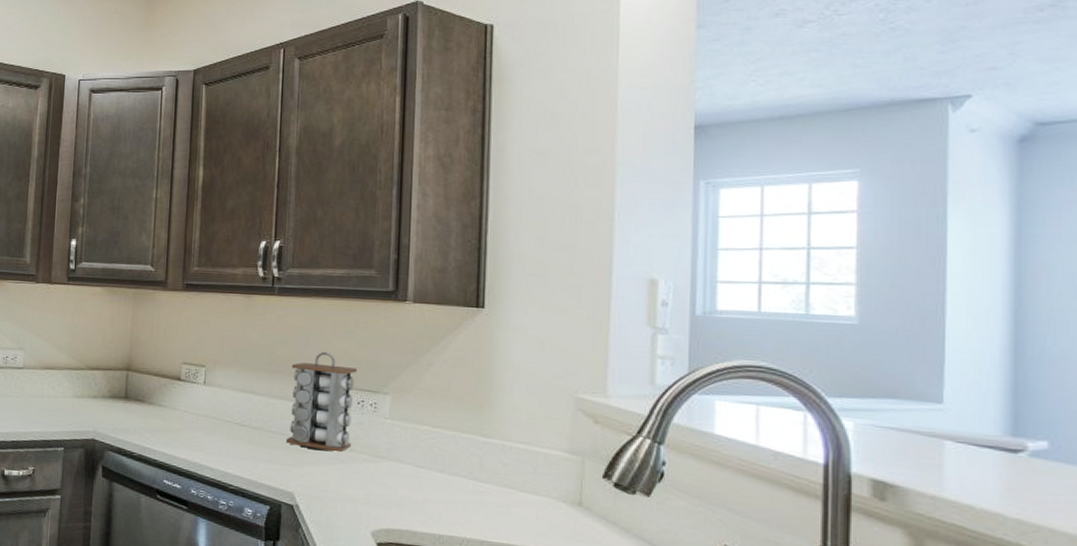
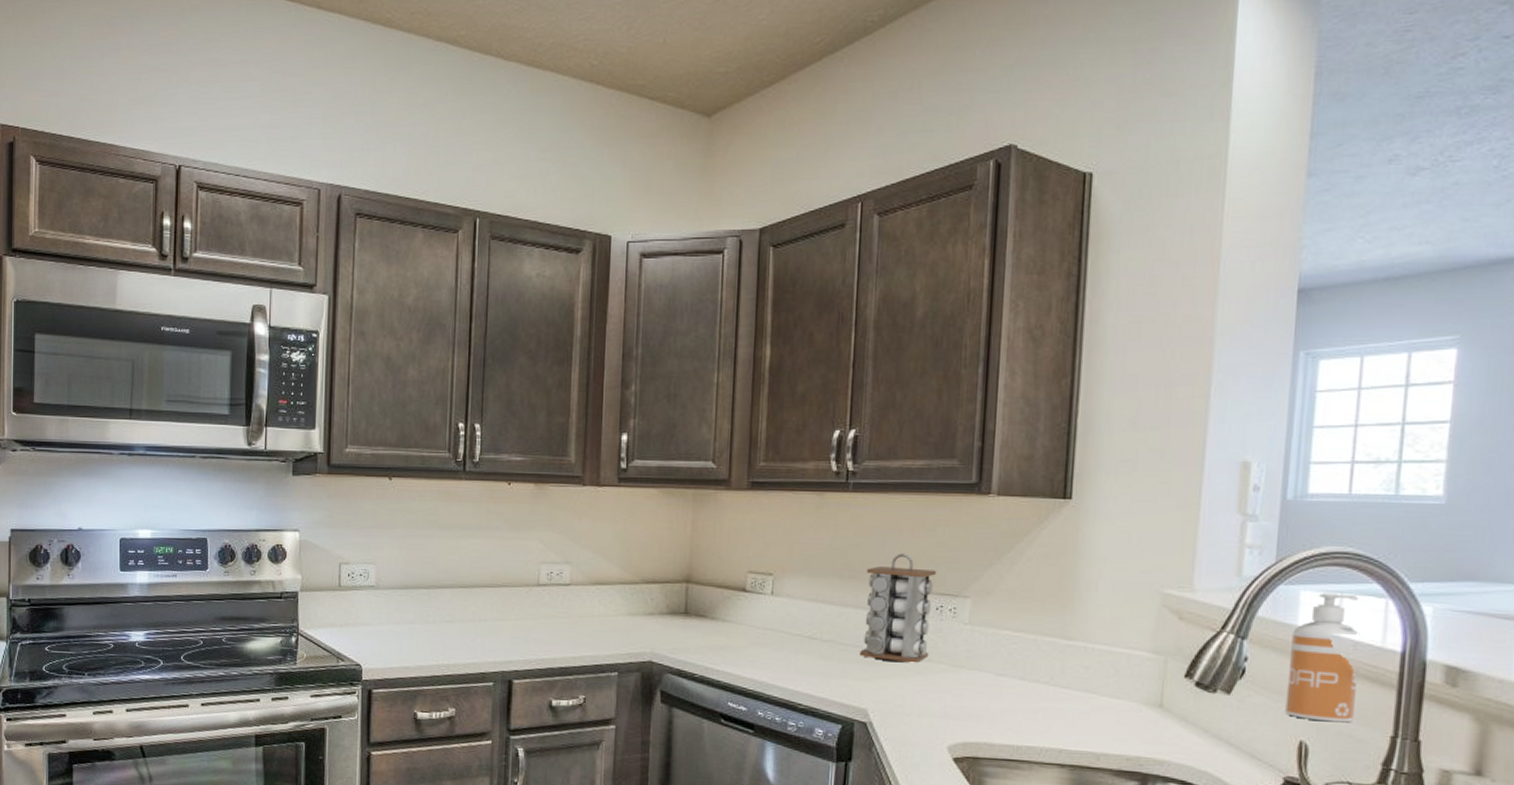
soap dispenser: none [707,404,781,531] -> present [1285,593,1360,723]

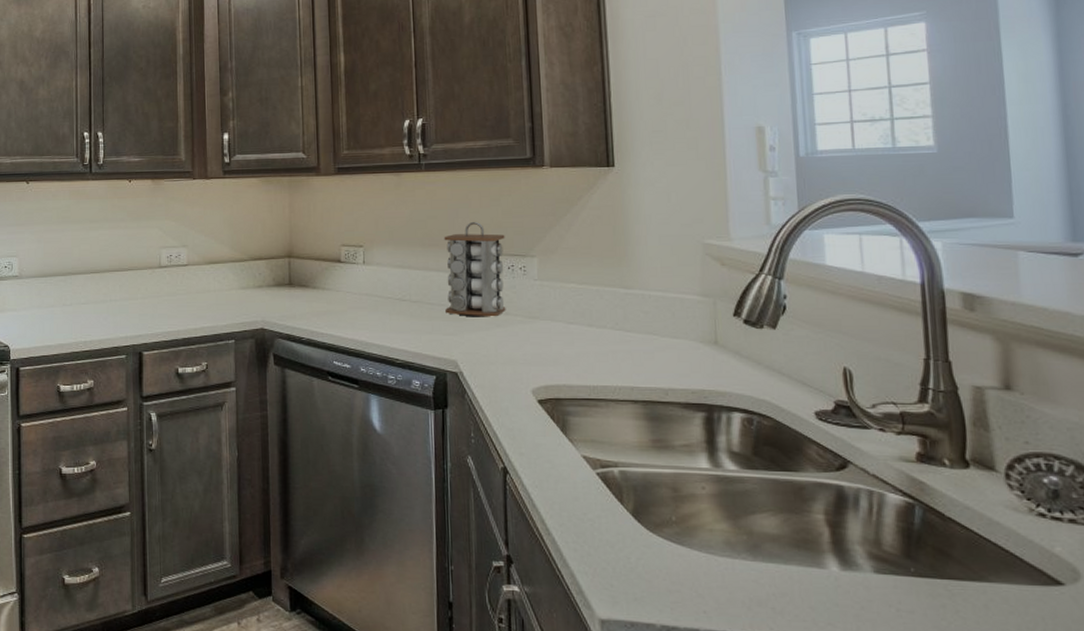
soap dispenser: present [1285,593,1360,723] -> none [822,235,888,349]

